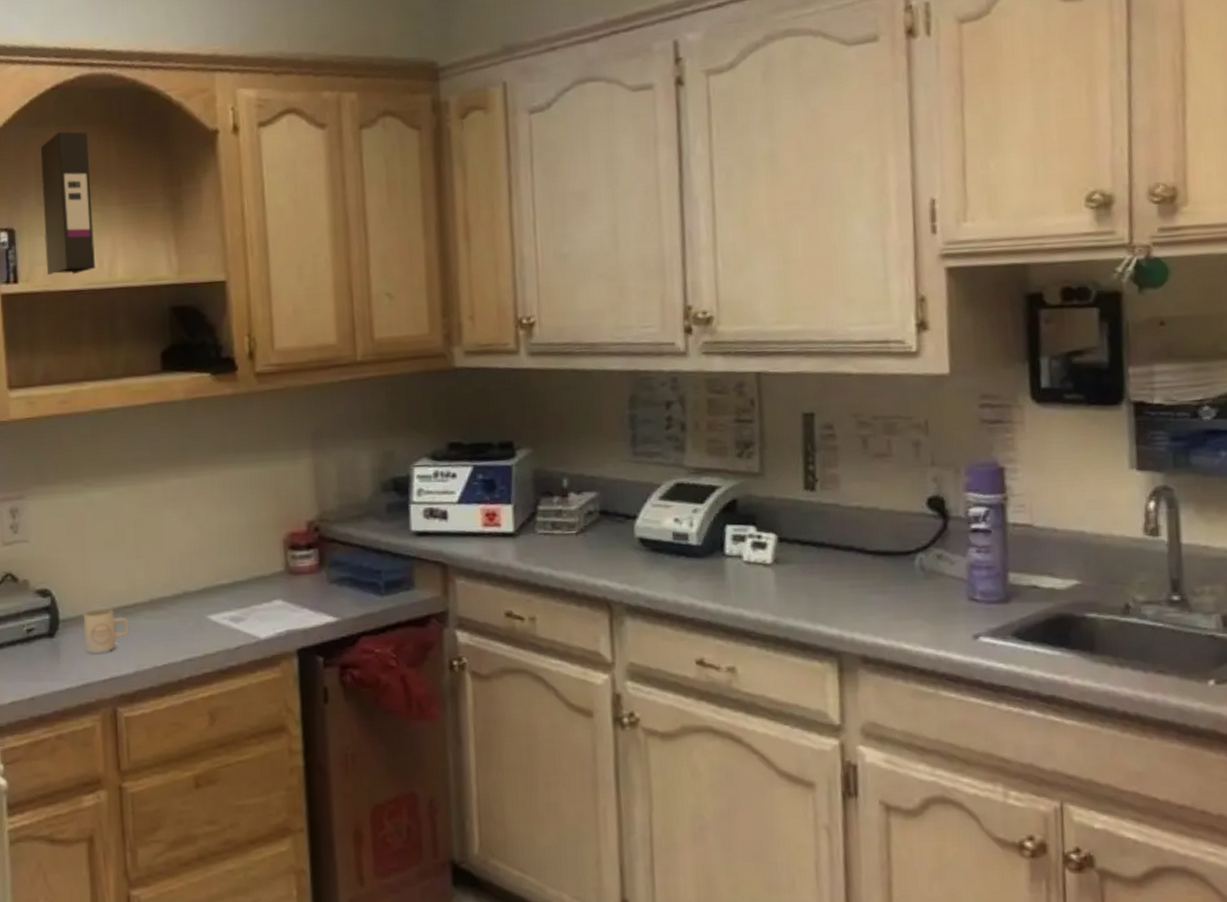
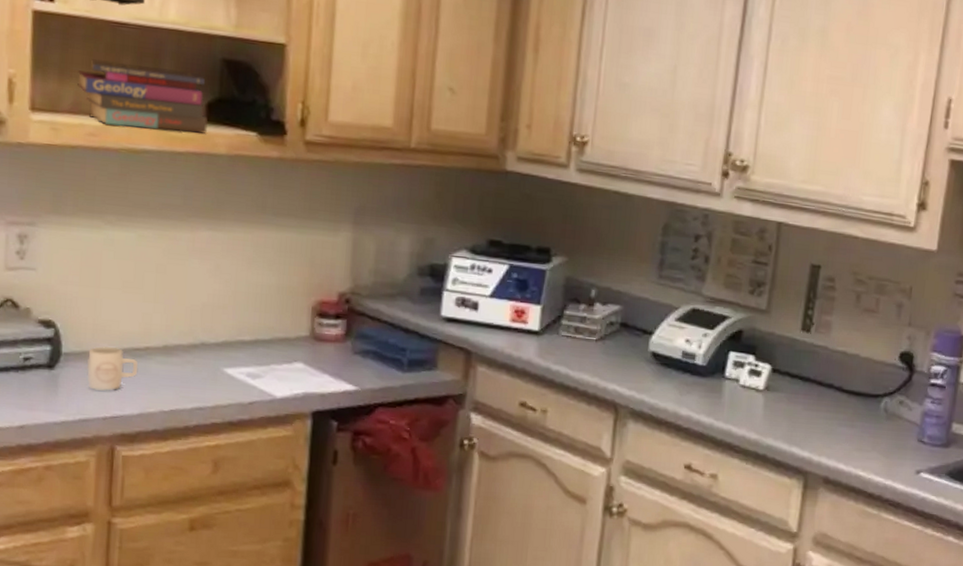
books: none [45,324,164,390] -> present [77,59,208,134]

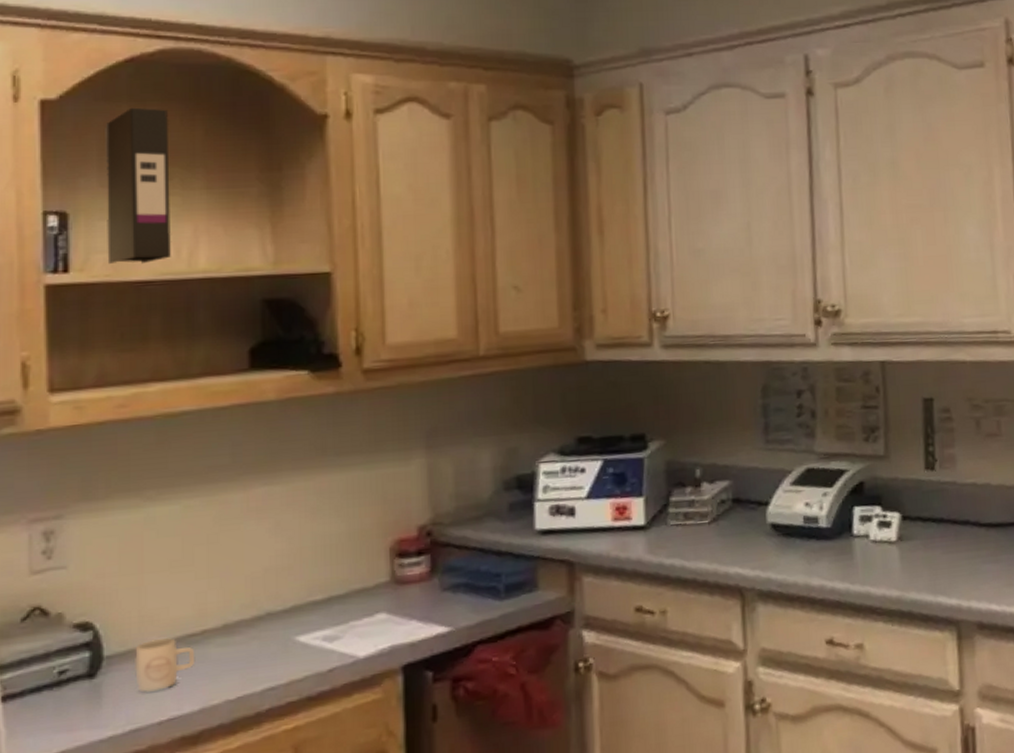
books: present [77,59,208,134] -> none [101,319,252,392]

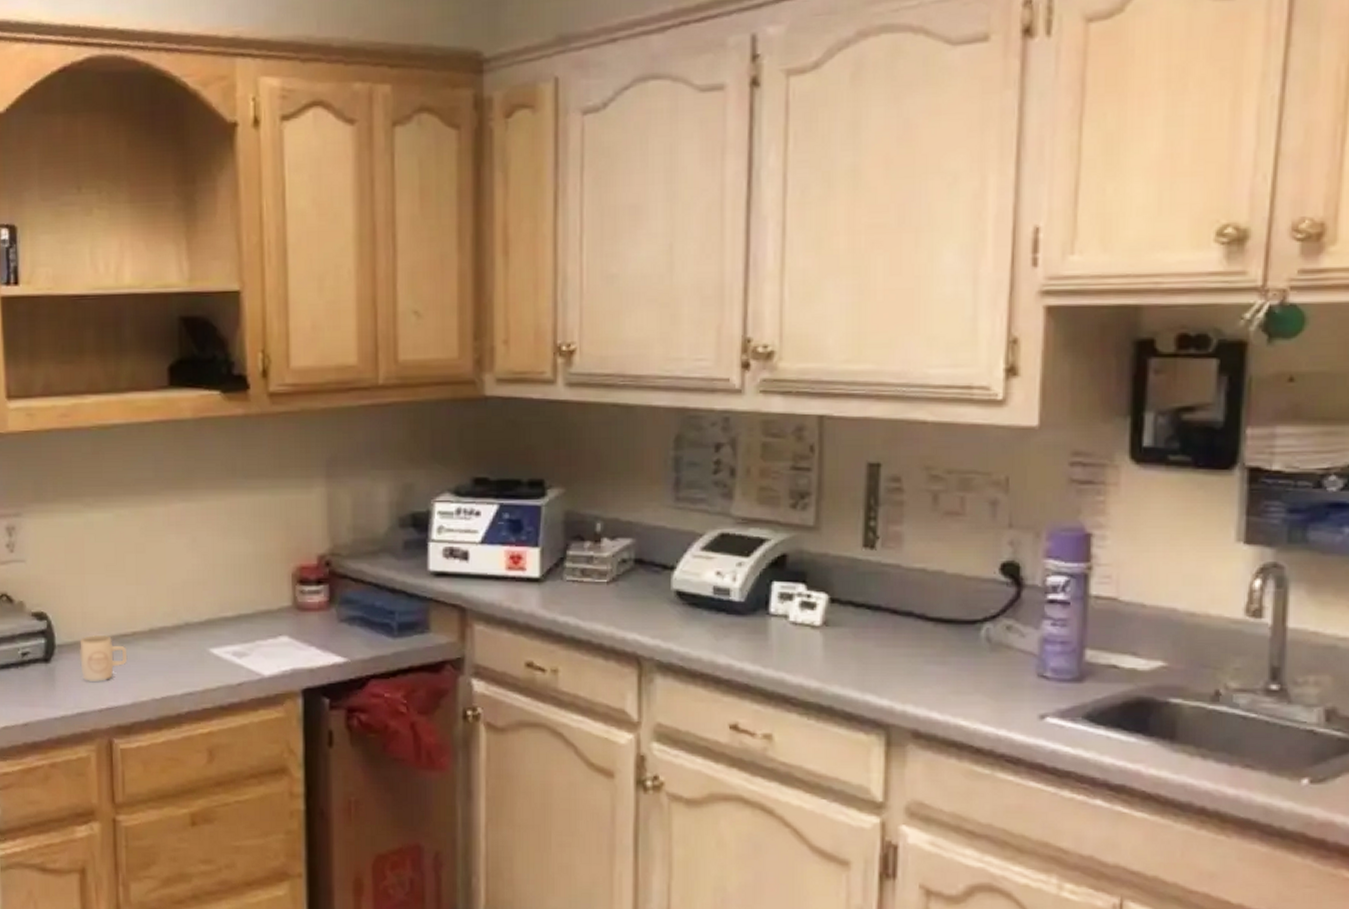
binder: present [105,107,171,265] -> none [44,119,101,278]

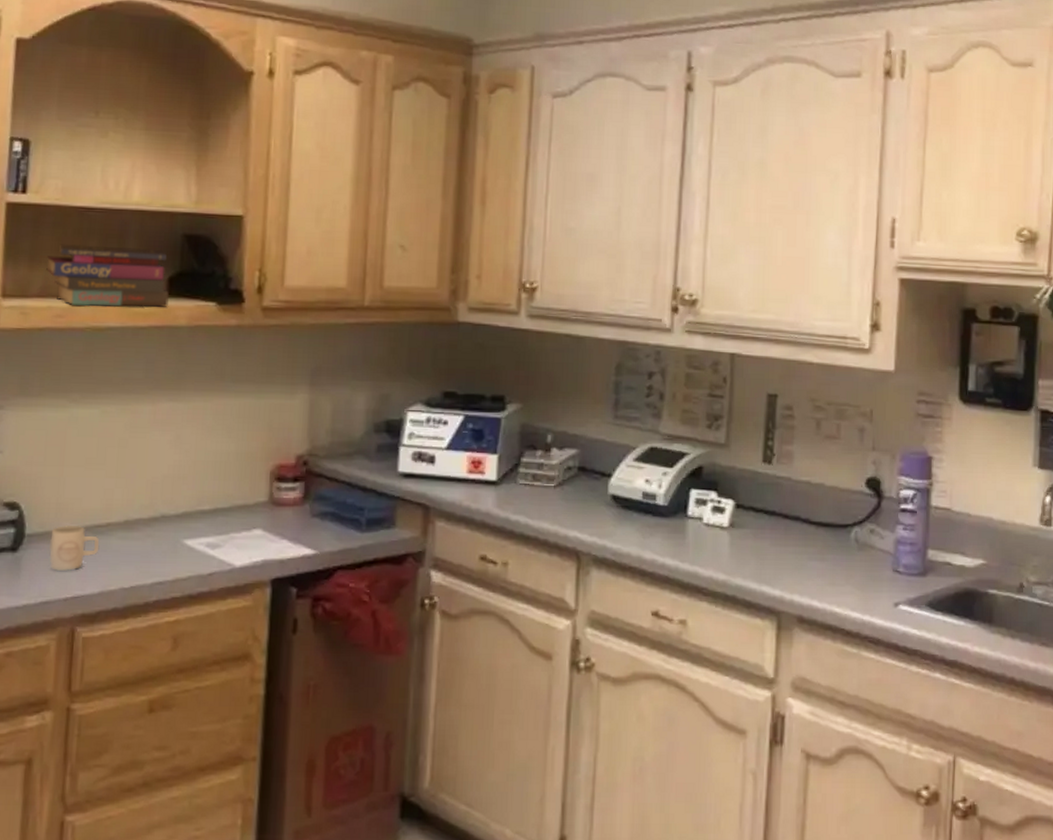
books: none [46,335,171,404] -> present [46,244,169,307]

